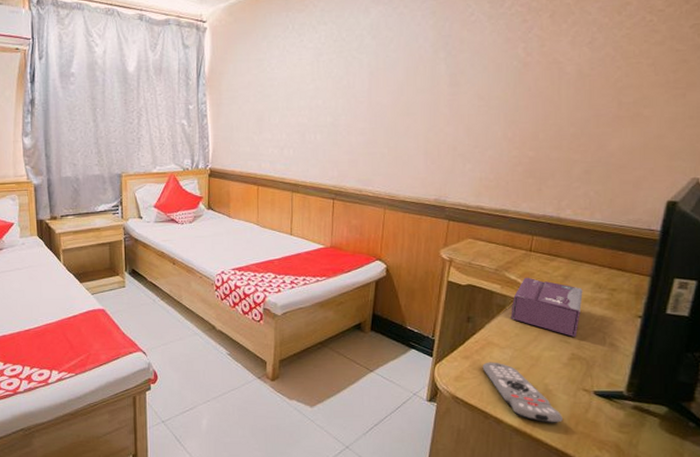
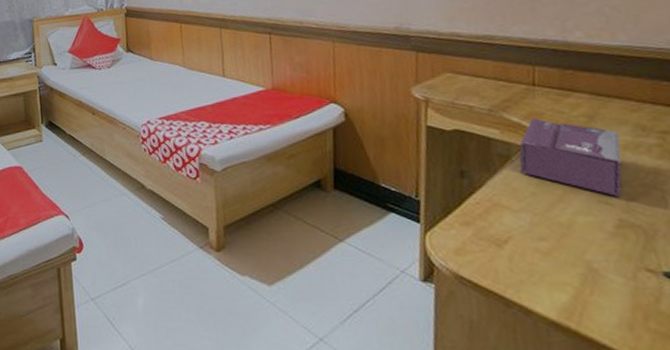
remote control: present [482,362,563,423] -> none [490,230,623,316]

